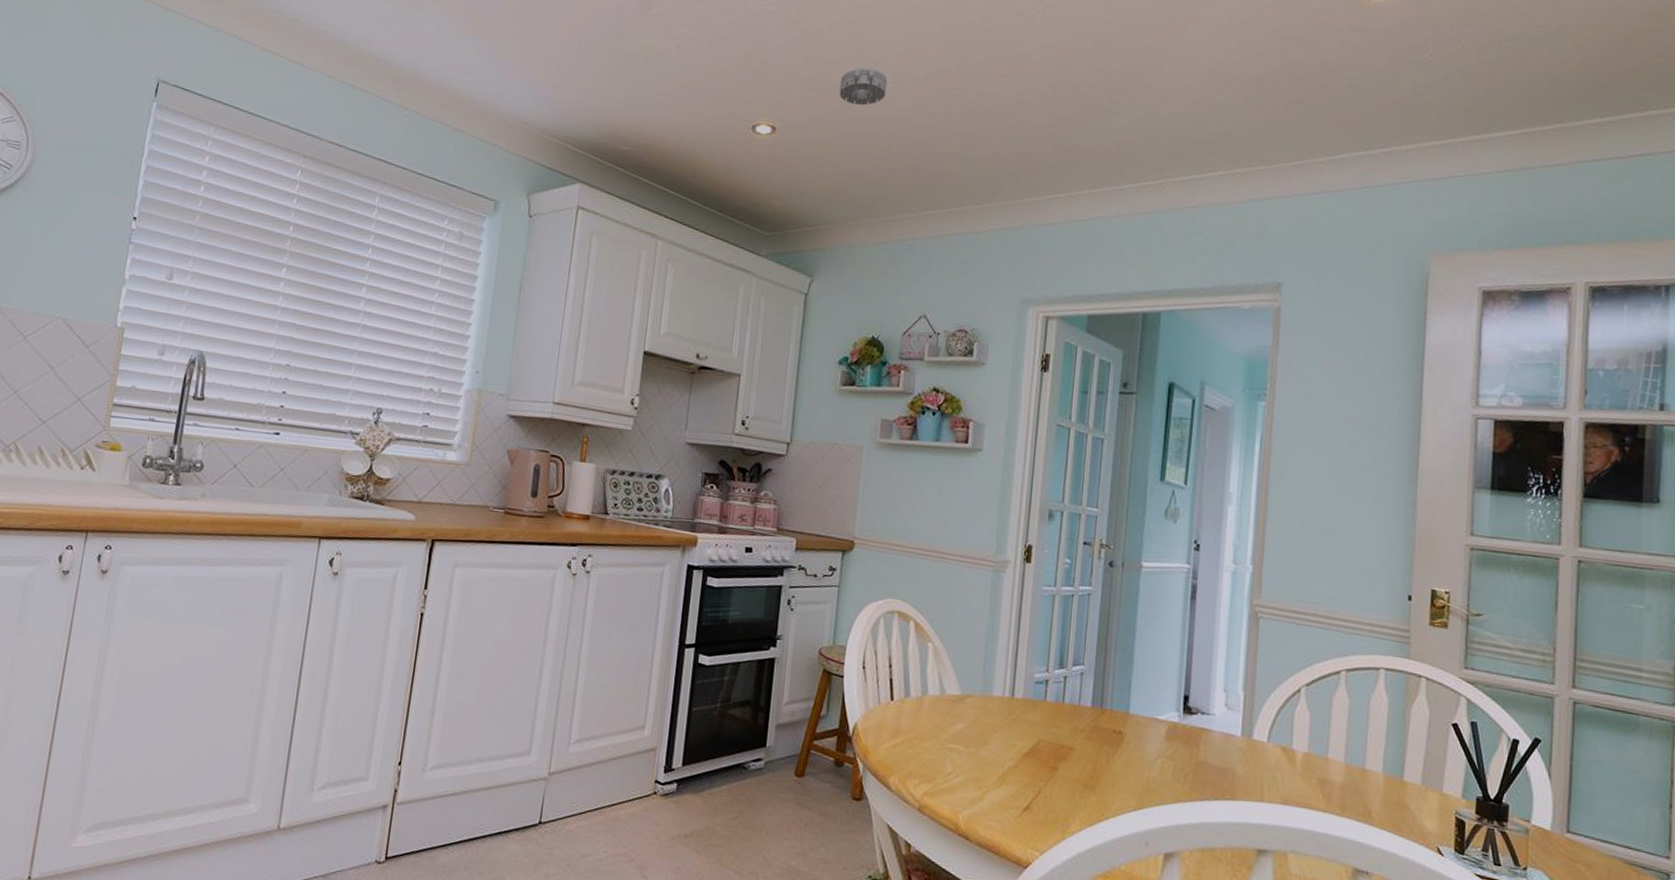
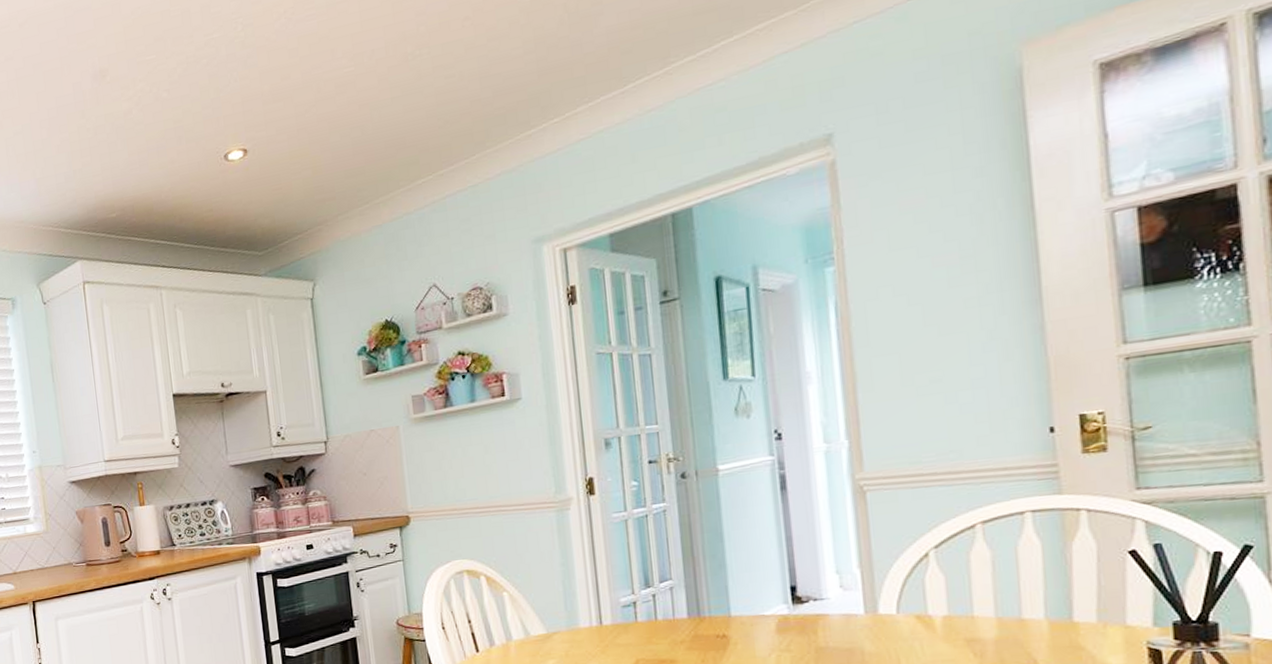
smoke detector: present [838,68,888,106] -> none [299,58,349,102]

